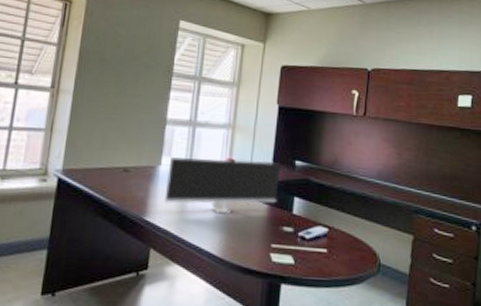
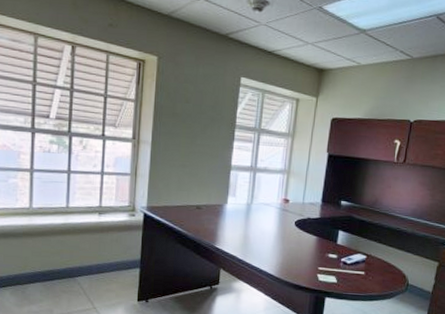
monitor: present [164,157,282,214] -> none [231,197,329,244]

